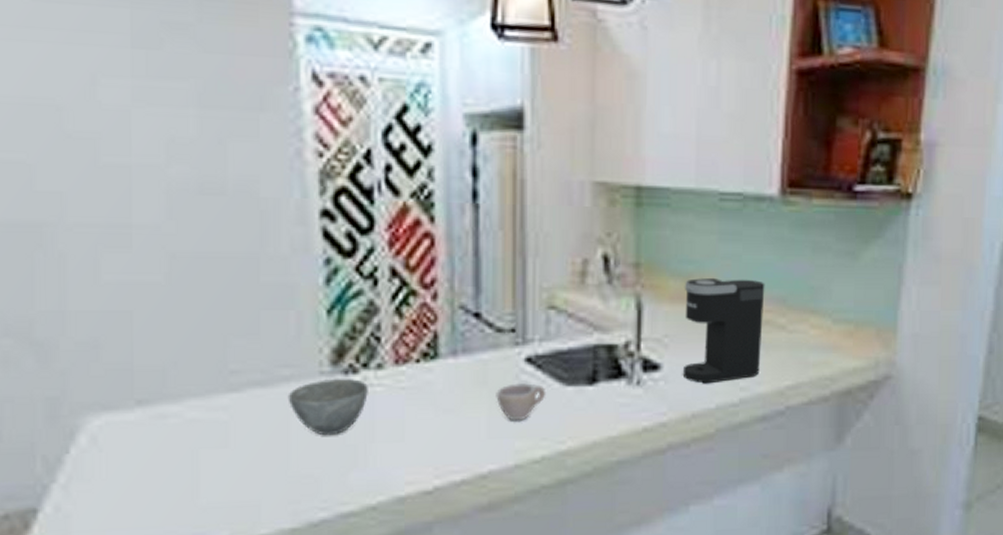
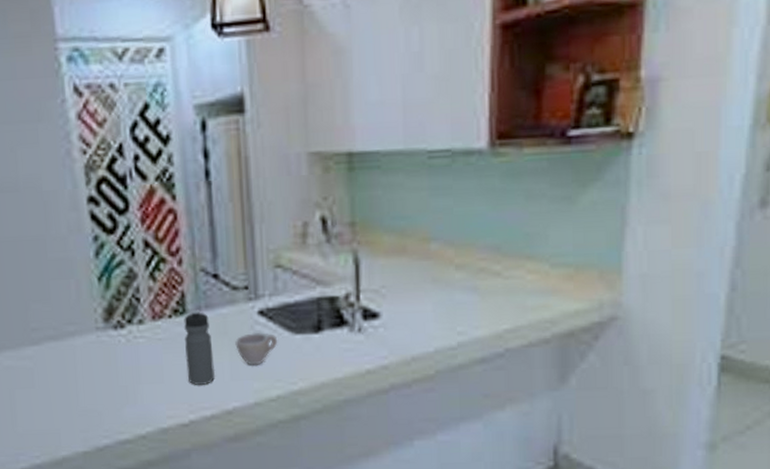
bowl: present [287,378,368,436] -> none [73,332,133,379]
water bottle: none [433,354,470,444] -> present [184,309,215,385]
coffee maker: present [682,277,765,384] -> none [398,230,478,330]

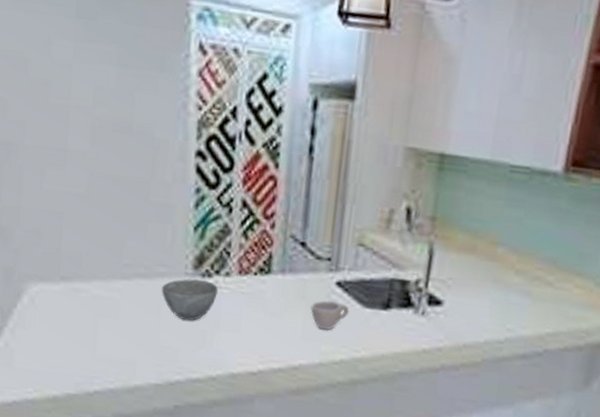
bowl: none [73,332,133,379] -> present [161,278,218,321]
water bottle: present [184,309,215,385] -> none [262,271,291,340]

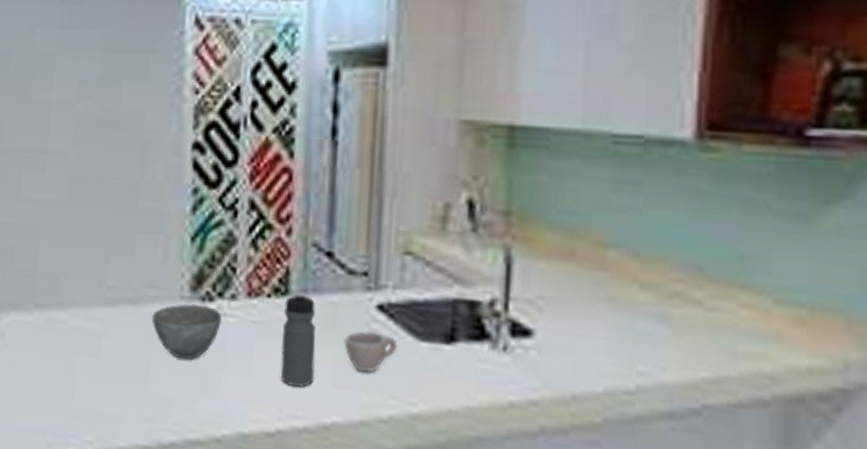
water bottle: none [262,271,291,340] -> present [280,291,316,387]

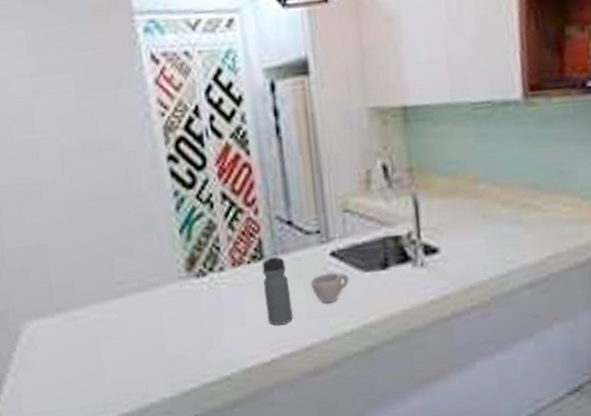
bowl: present [151,303,222,360] -> none [158,280,215,326]

